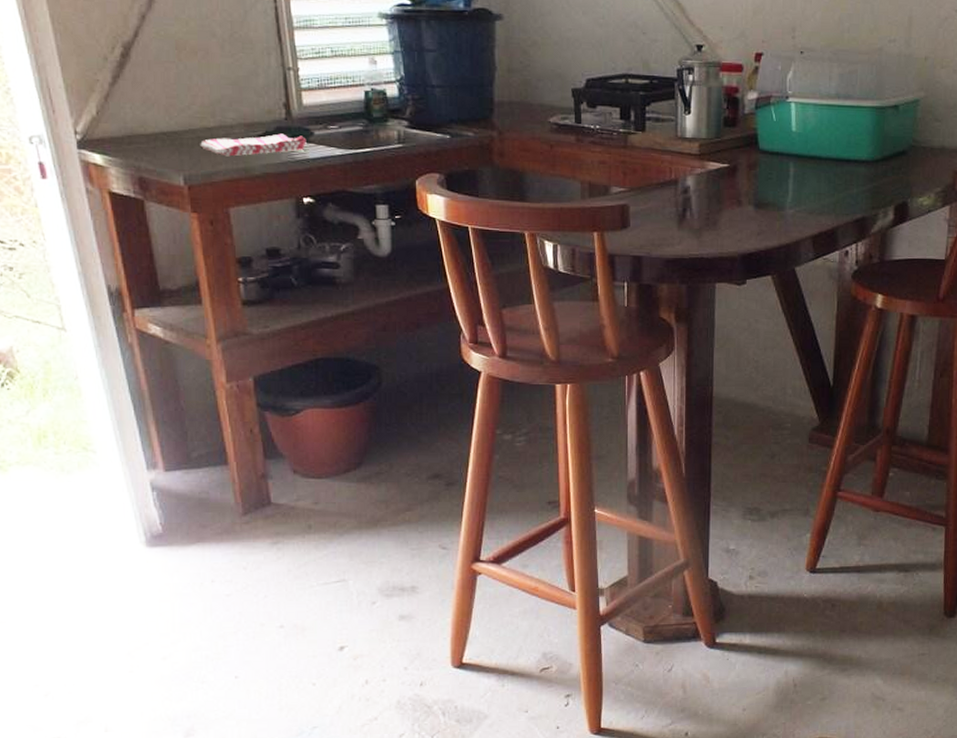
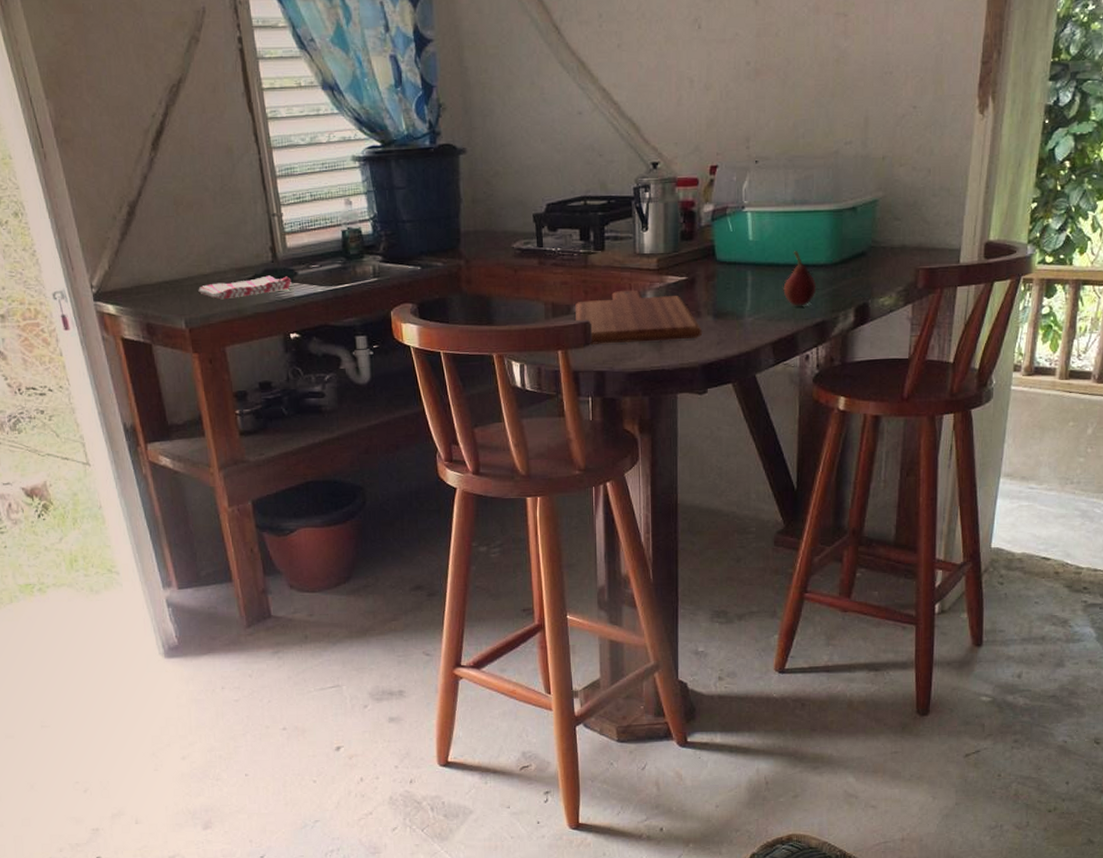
cutting board: none [613,173,742,228] -> present [575,289,702,344]
fruit: none [825,145,857,201] -> present [783,251,816,306]

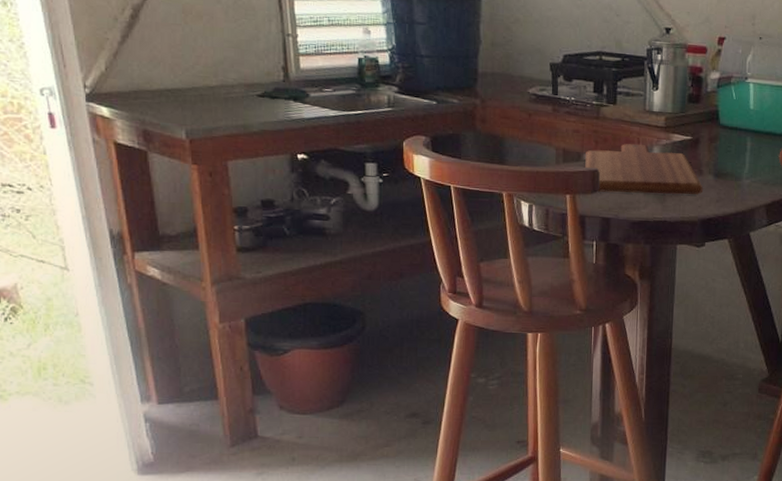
dish towel: present [198,275,291,300] -> none [202,94,302,114]

